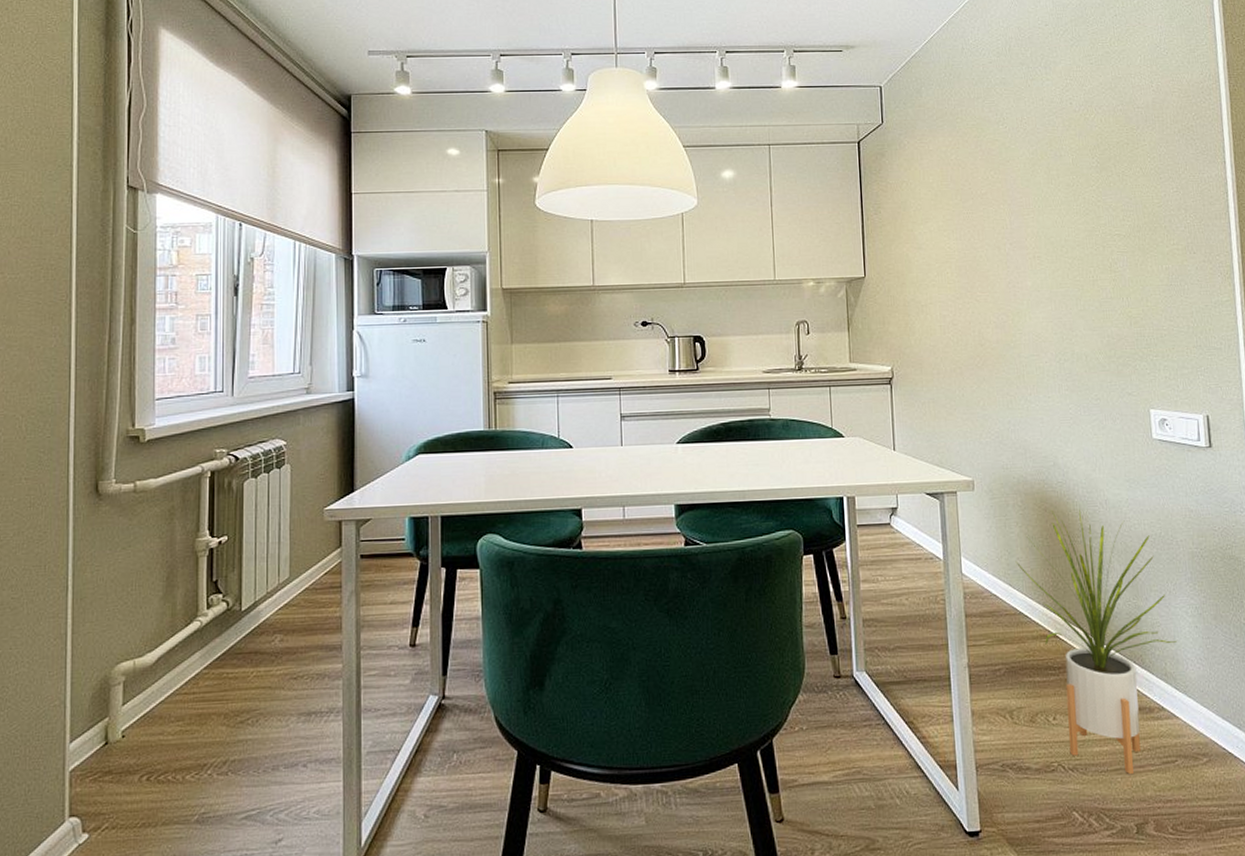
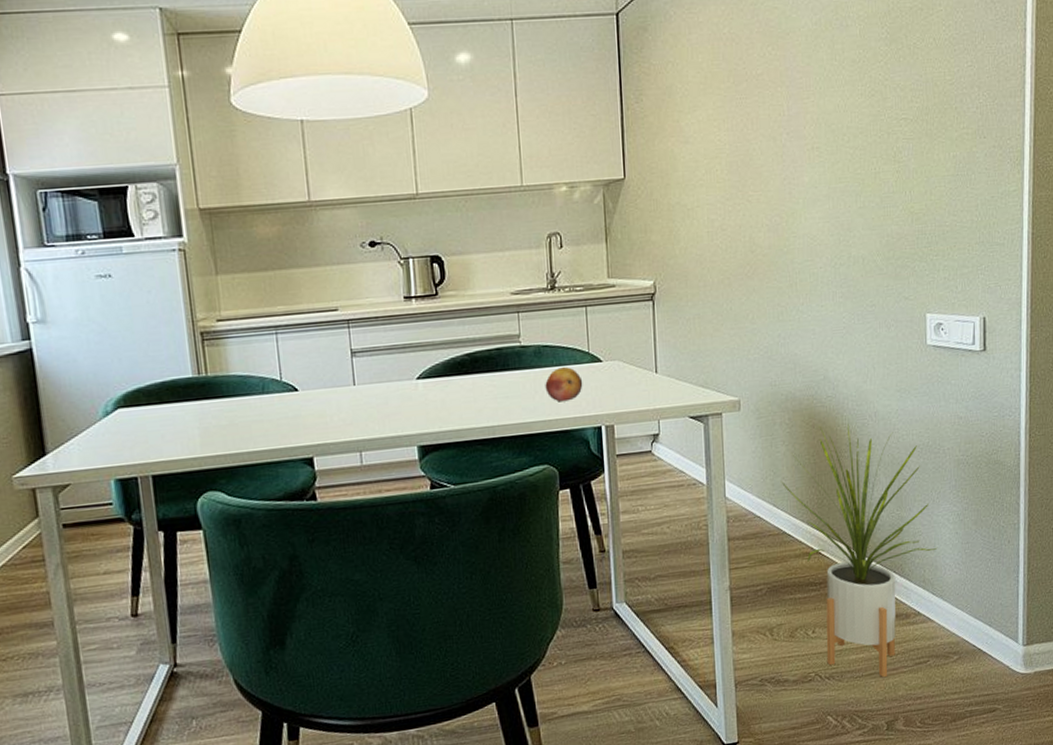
fruit: none [792,440,827,472] -> present [545,367,583,402]

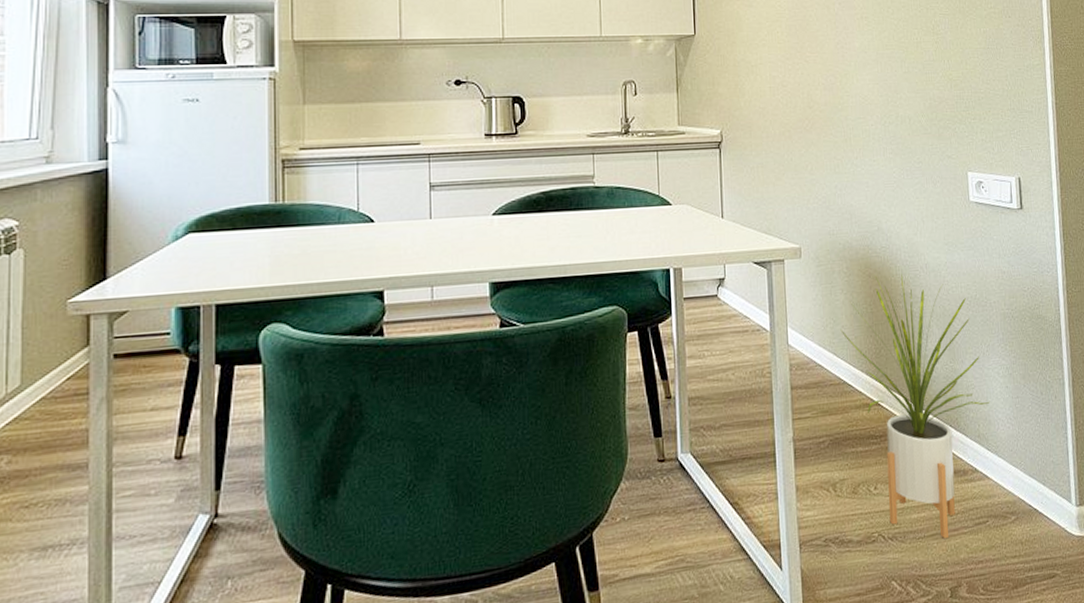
fruit: present [545,367,583,402] -> none [617,209,653,243]

